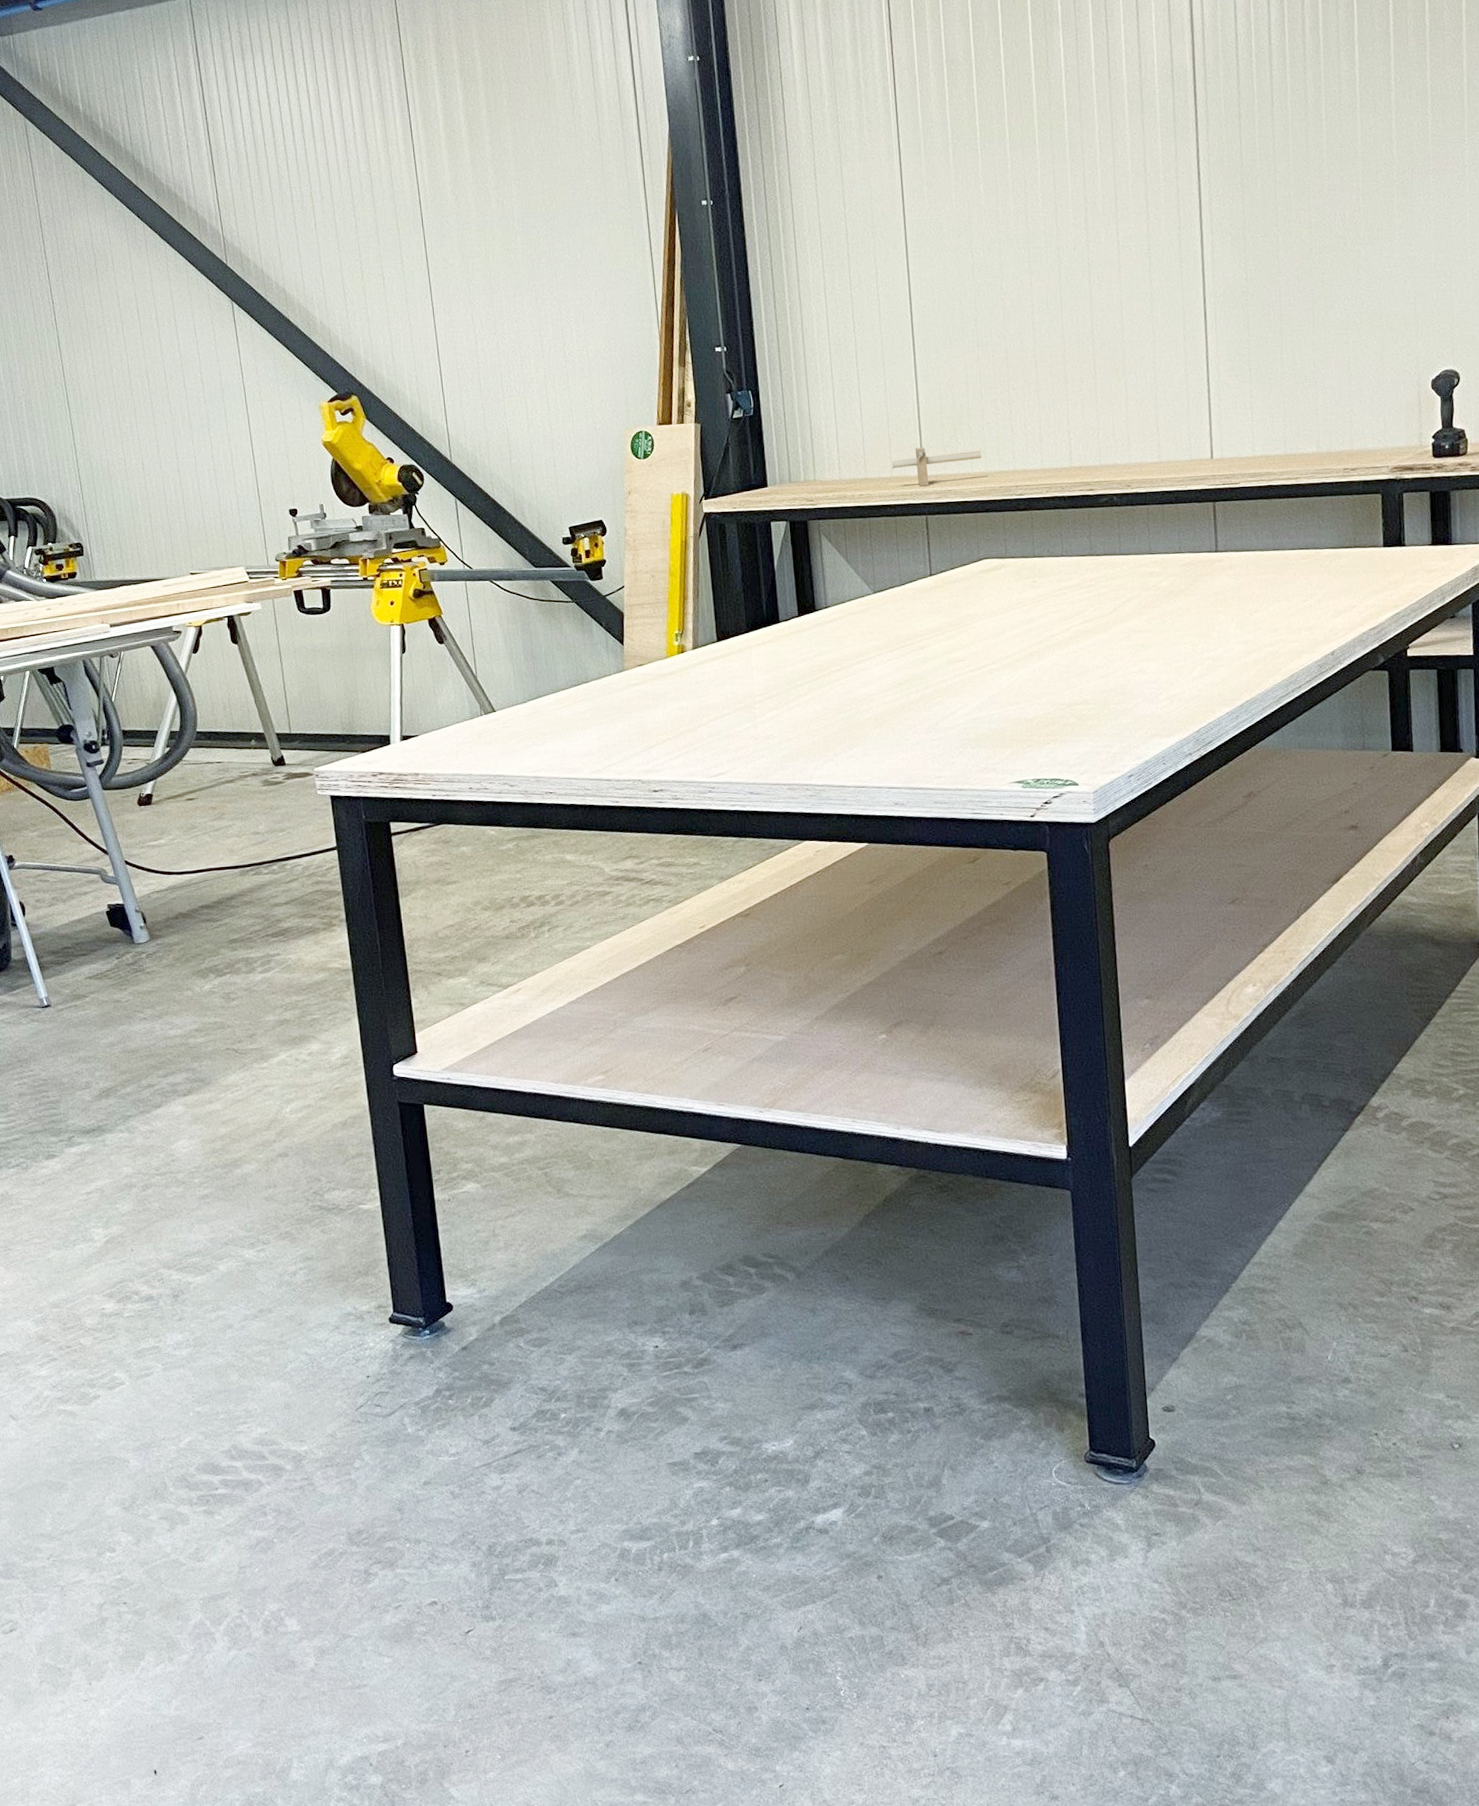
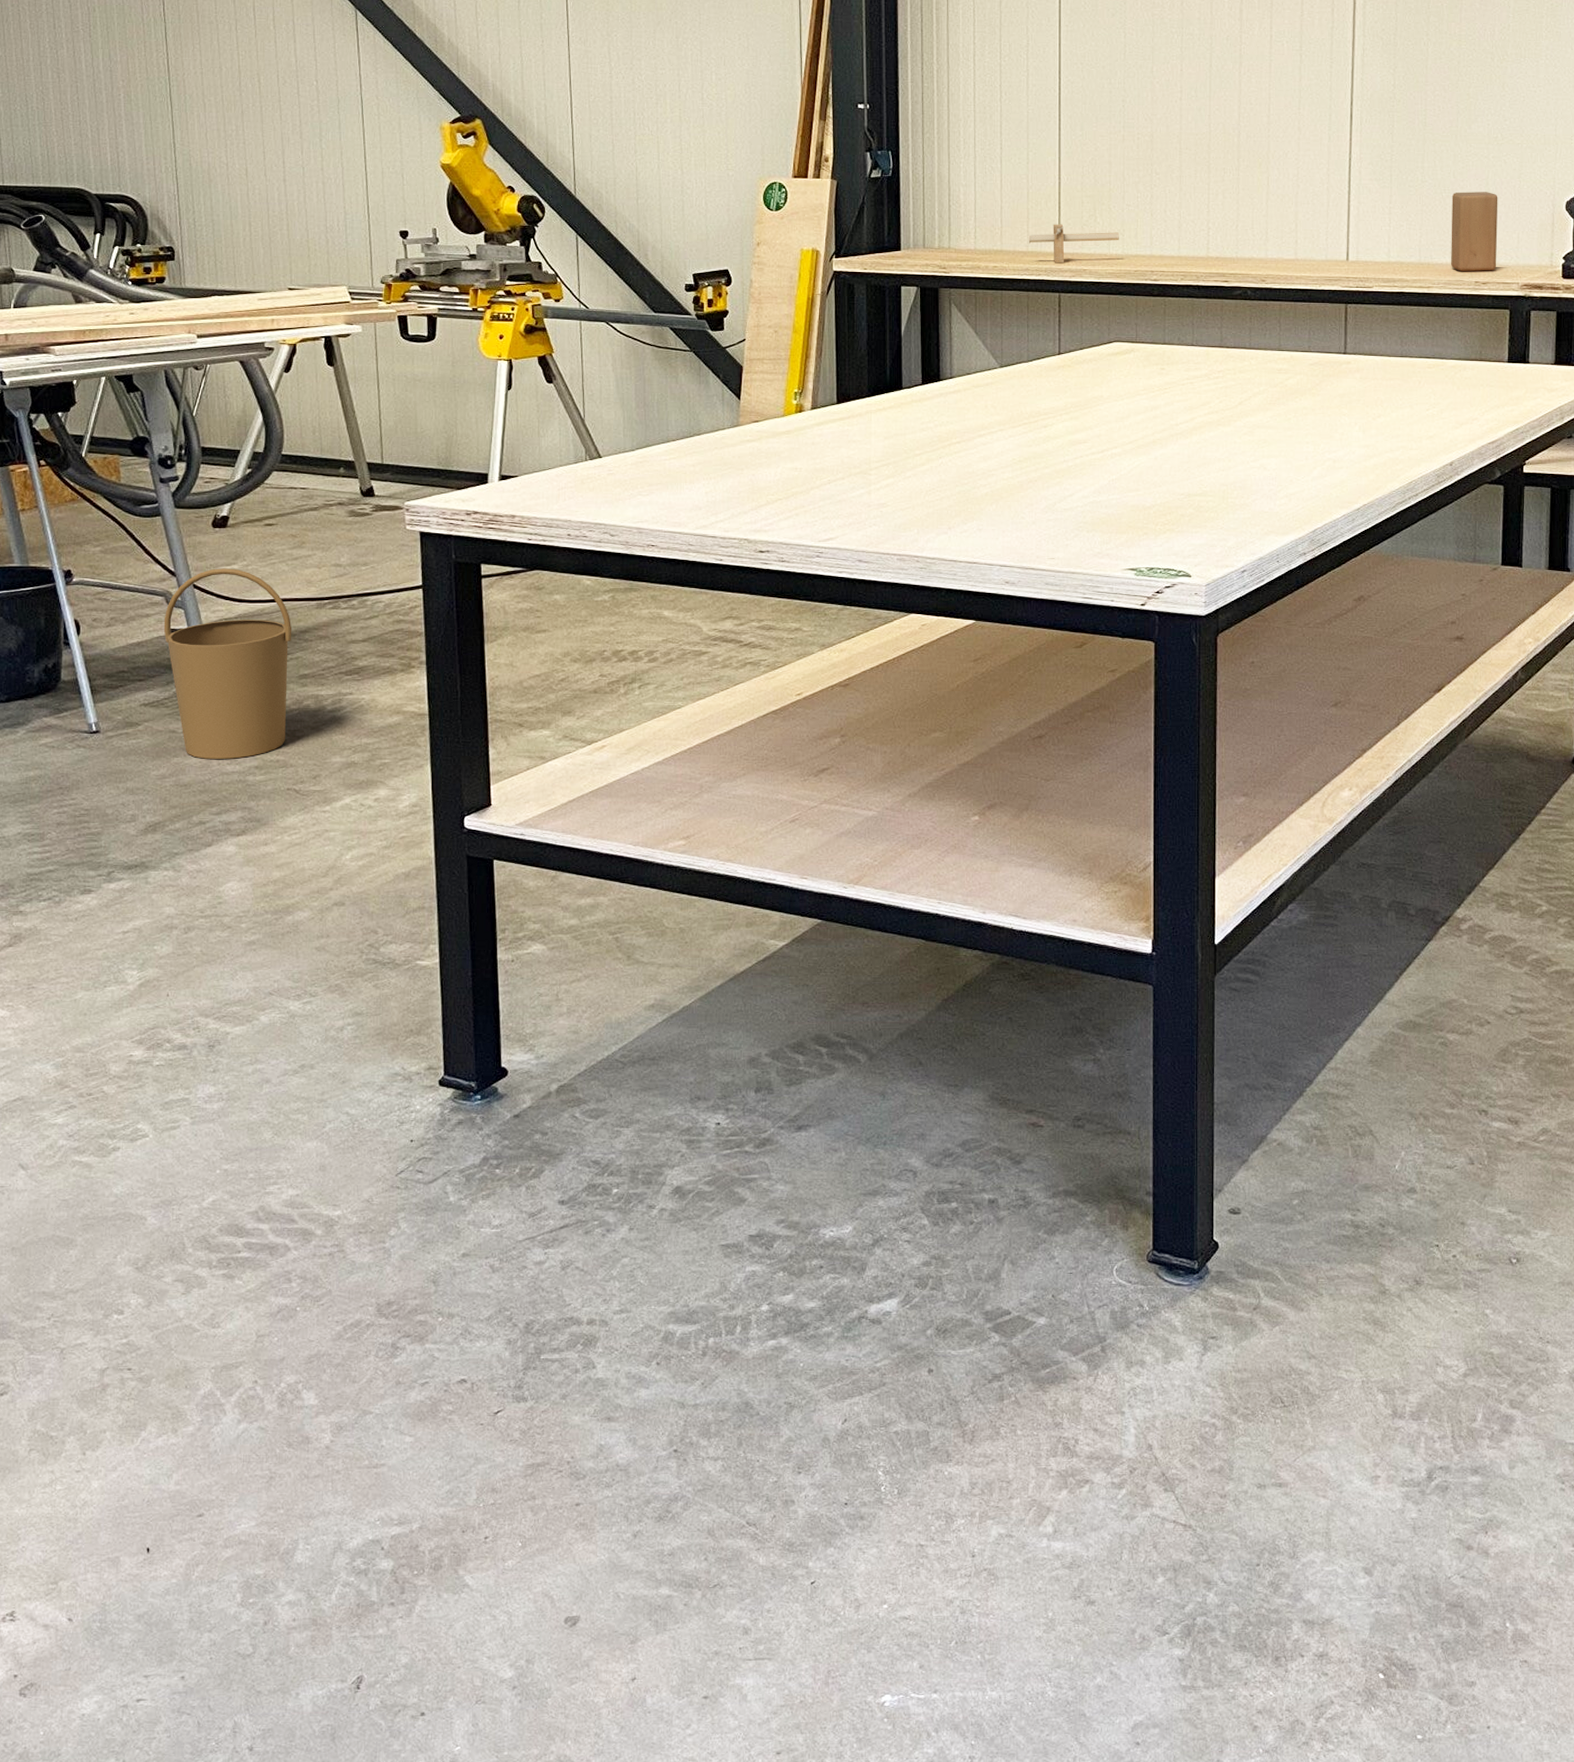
bucket: none [100,843,221,1026] -> present [163,568,292,760]
wooden block: none [1313,377,1365,460] -> present [1451,191,1498,272]

